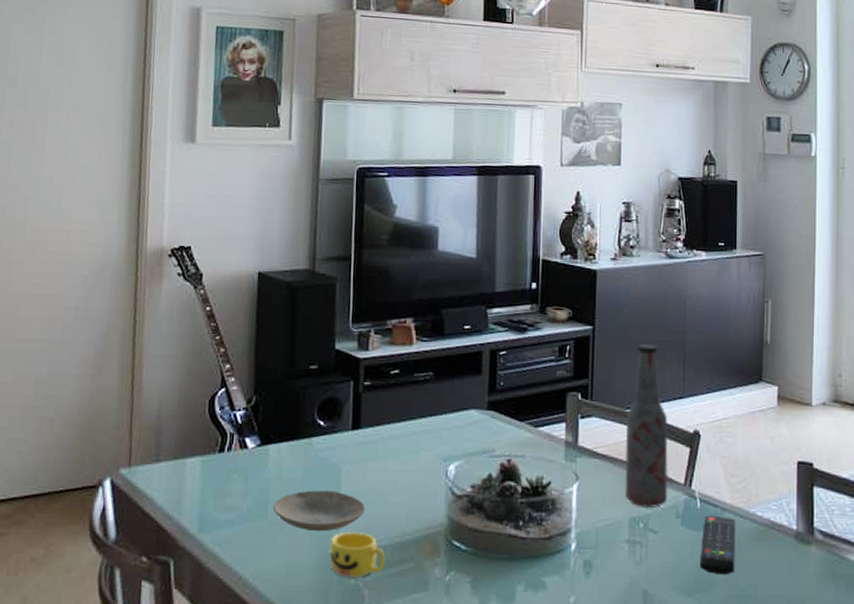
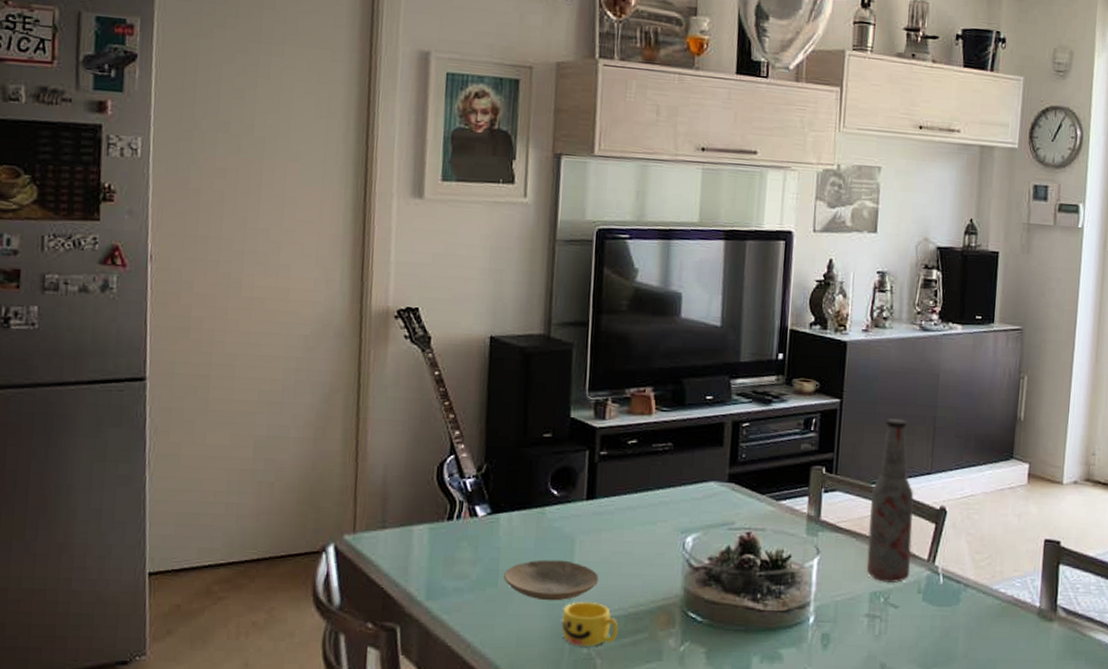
remote control: present [699,515,736,575] -> none [939,591,979,650]

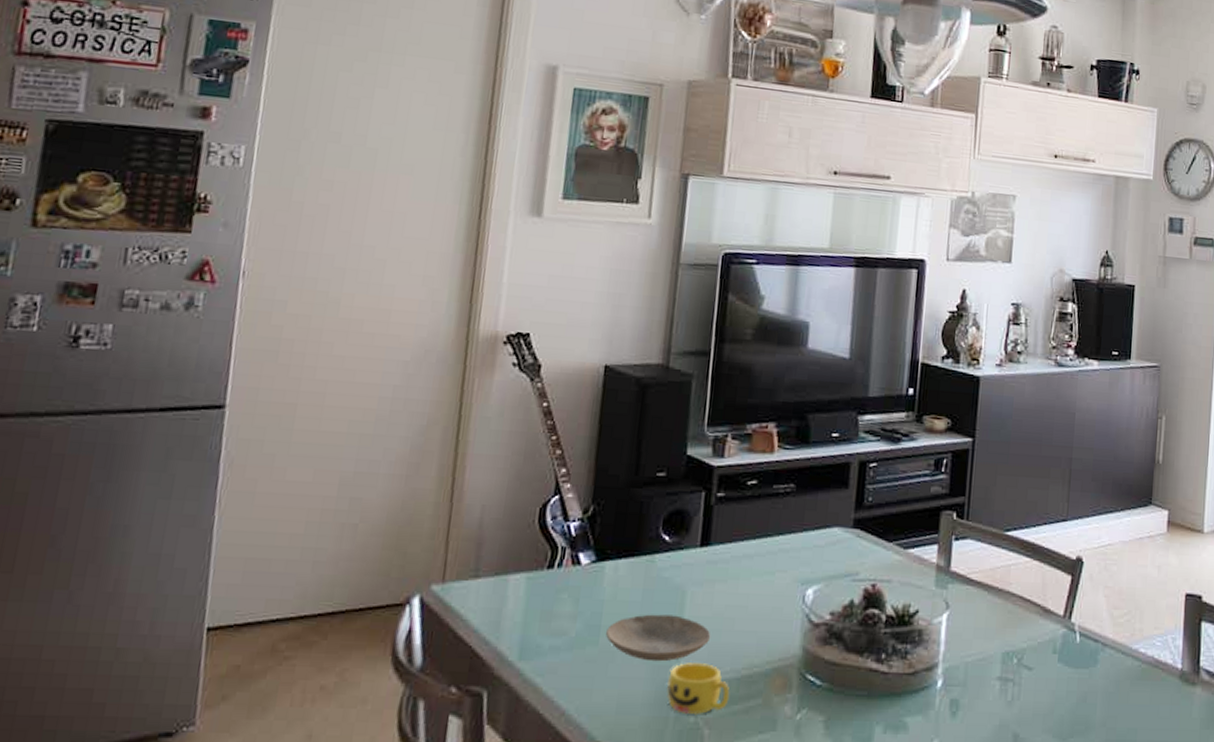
bottle: present [866,418,914,584] -> none [998,460,1049,643]

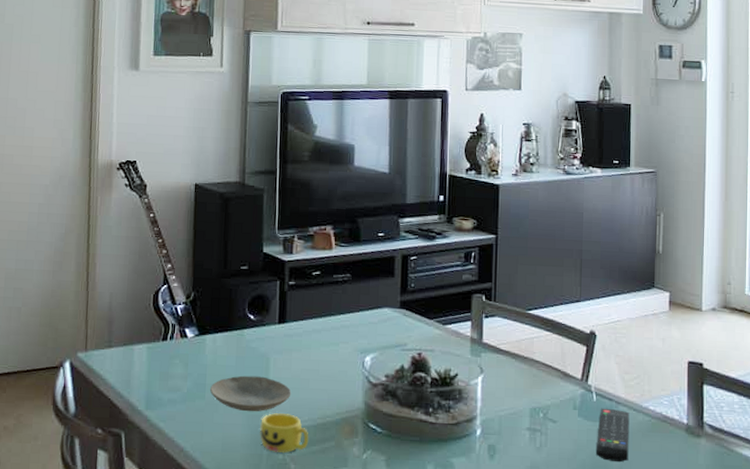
remote control: none [1076,651,1117,718] -> present [595,408,630,463]

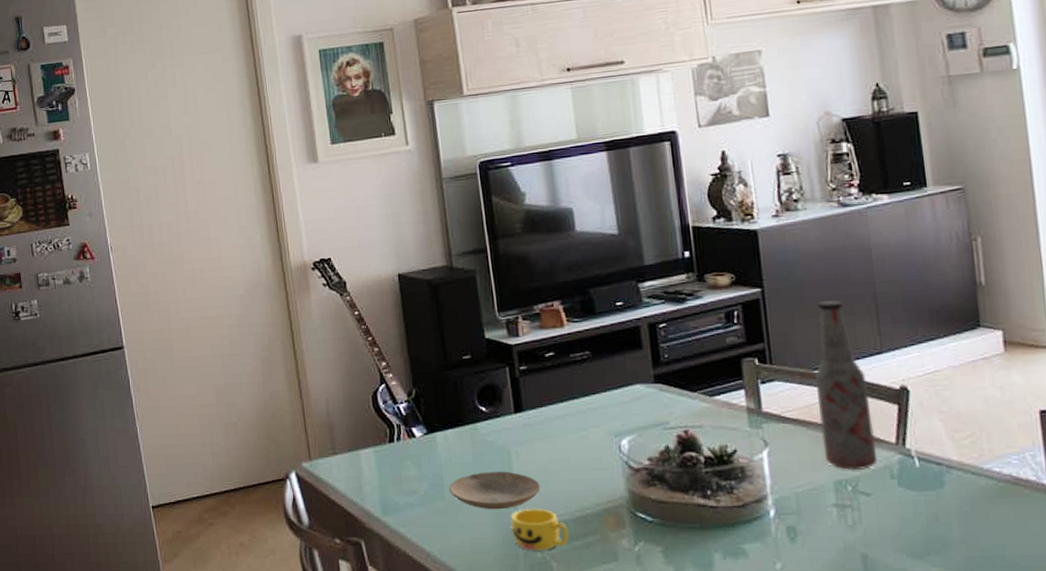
bottle: none [525,252,566,400] -> present [814,300,878,471]
remote control: present [595,408,630,463] -> none [926,474,973,536]

